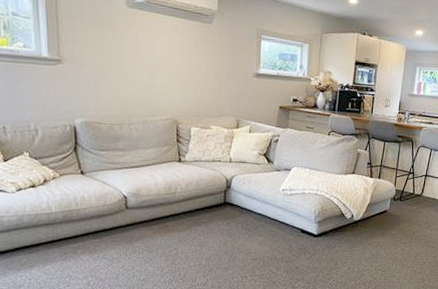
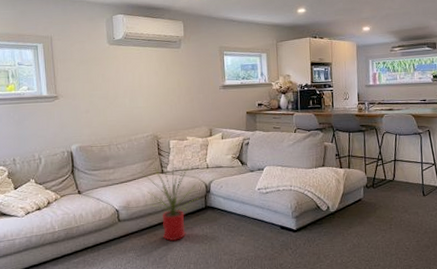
house plant: none [157,148,218,235] -> present [142,159,199,242]

